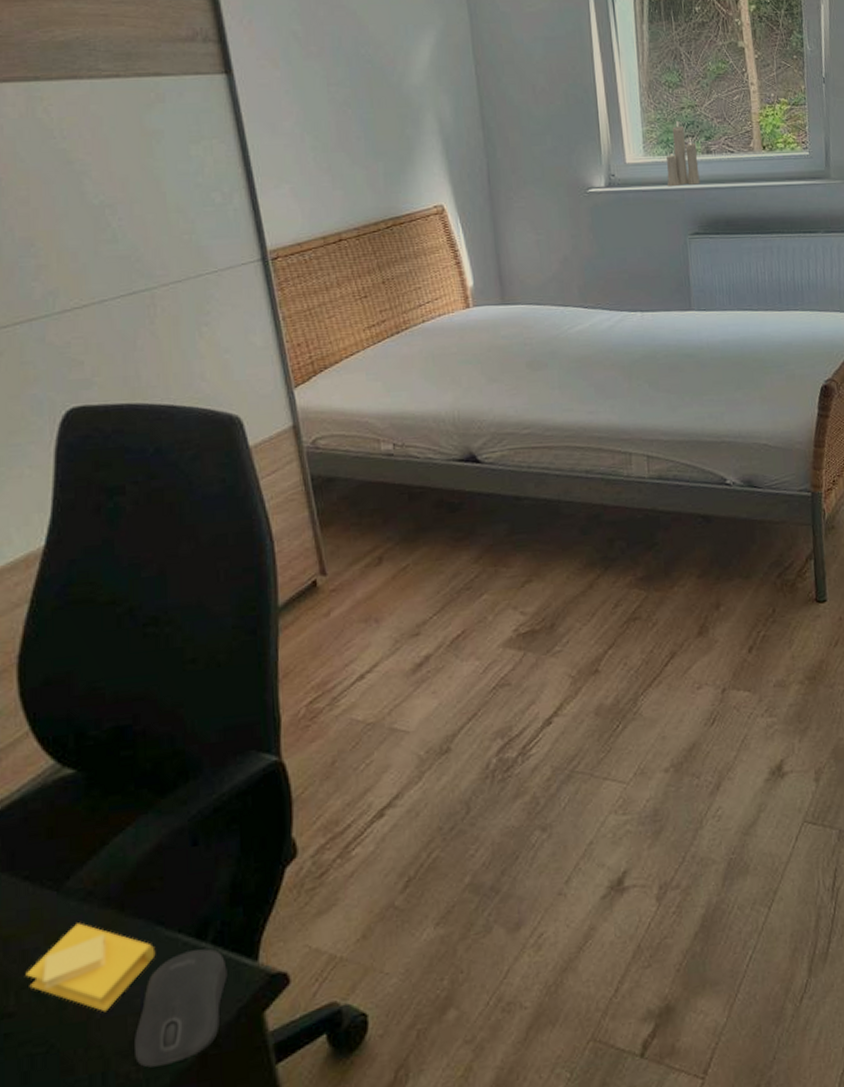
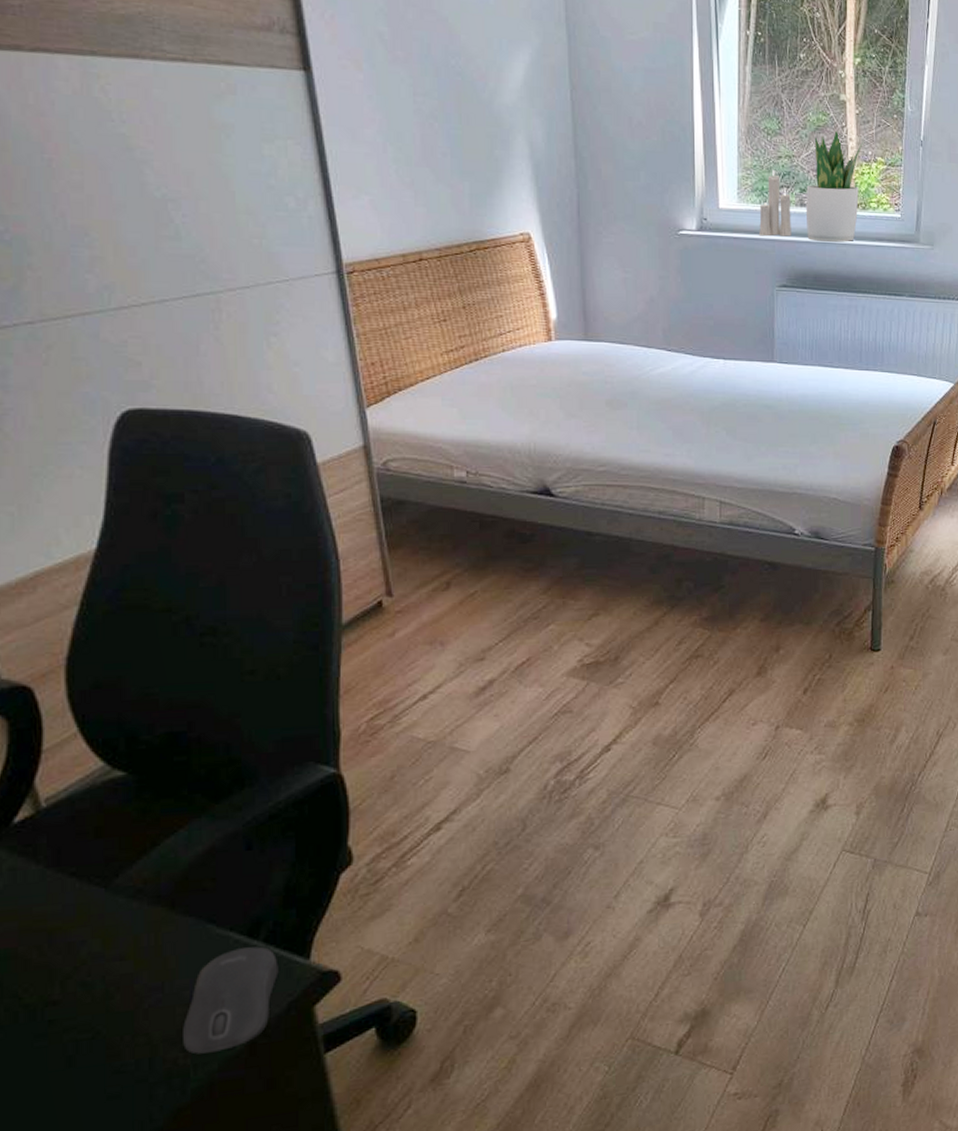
sticky notes: present [25,923,156,1013] -> none [71,918,206,1003]
planter: none [711,77,766,187] -> present [806,131,864,243]

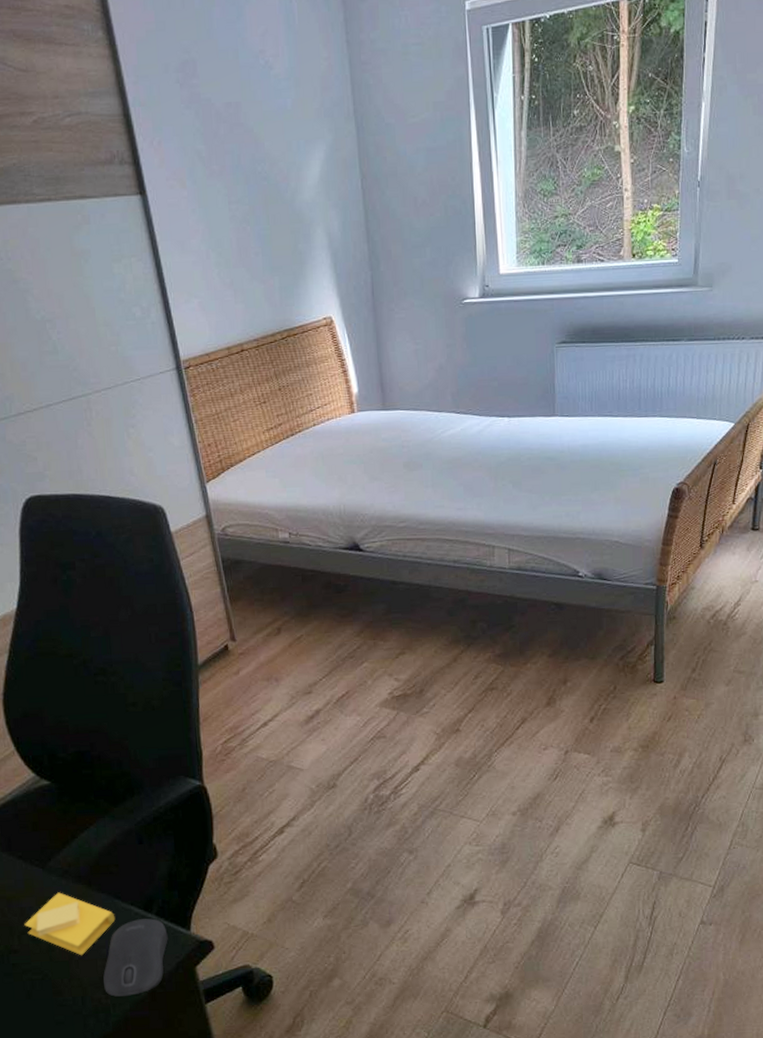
sticky notes: none [71,918,206,1003] -> present [24,892,116,956]
candle: present [758,170,792,237] -> none [537,230,570,297]
planter: present [806,131,864,243] -> none [583,183,640,296]

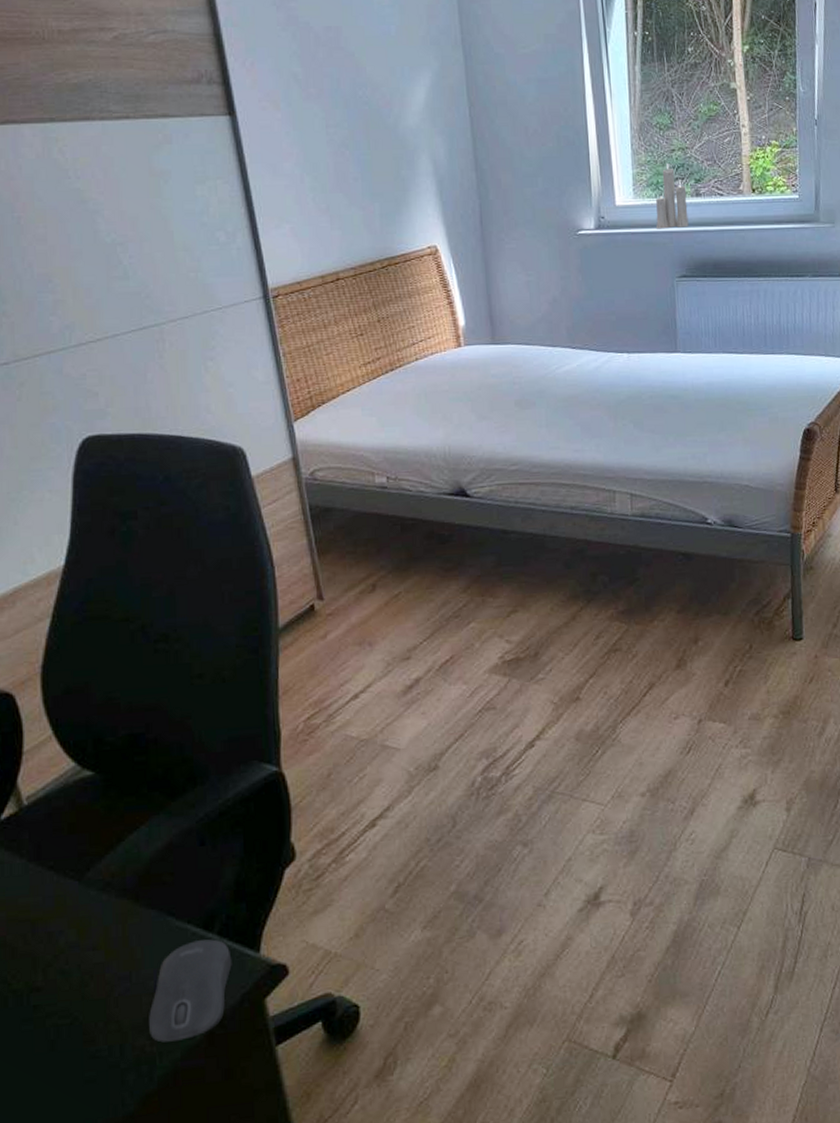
sticky notes: present [24,892,116,956] -> none [51,910,167,991]
candle: none [537,230,570,297] -> present [655,164,689,229]

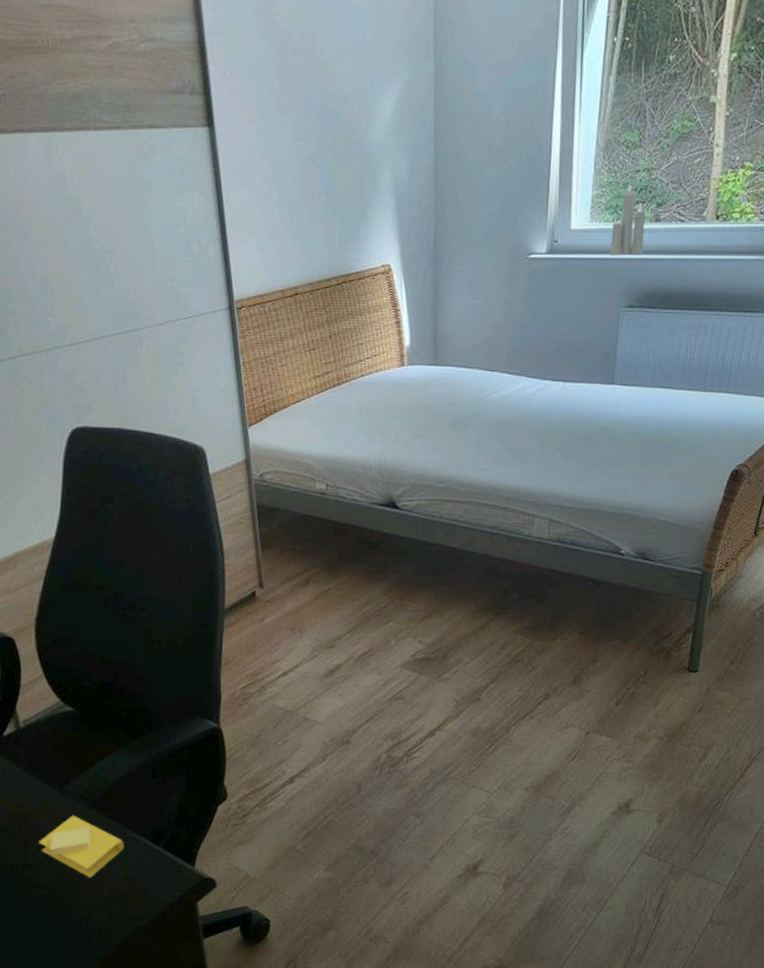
sticky notes: none [51,910,167,991] -> present [39,815,125,878]
computer mouse: present [148,939,232,1043] -> none [108,850,173,922]

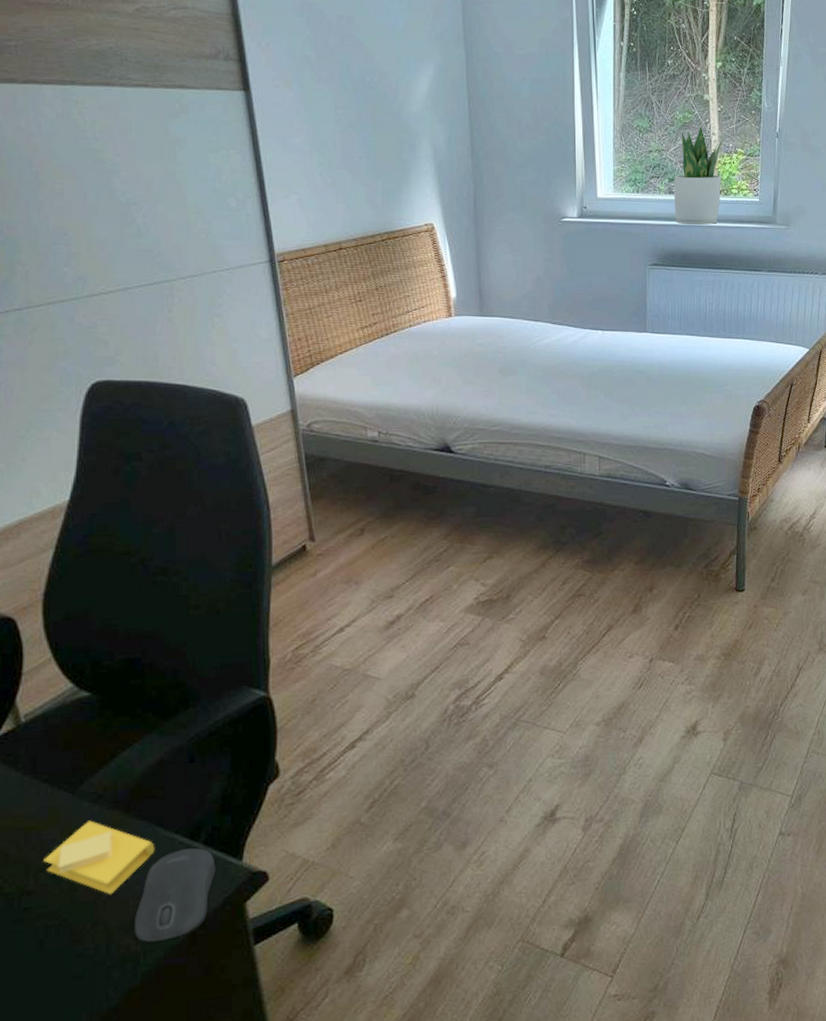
computer mouse: none [108,850,173,922] -> present [134,848,216,942]
candle: present [608,186,646,256] -> none [632,163,662,222]
planter: none [659,137,732,259] -> present [674,127,726,226]

